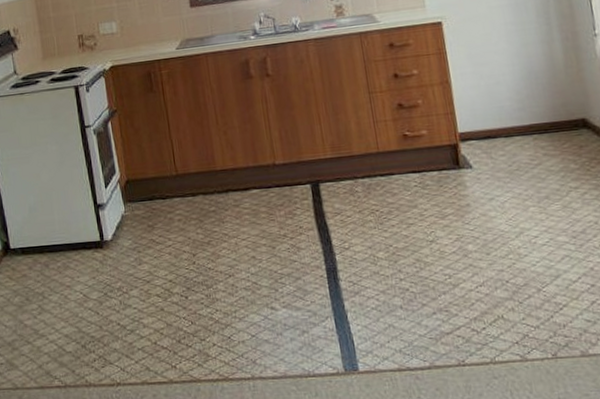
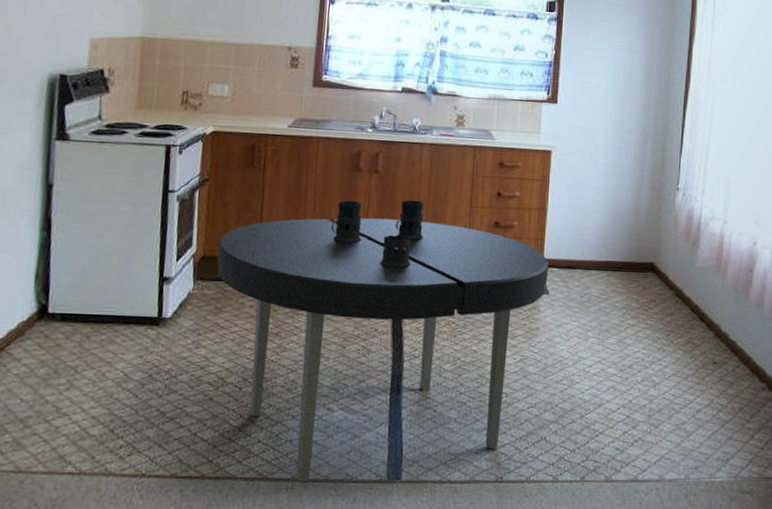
dining table: none [137,96,468,380] -> present [216,199,549,482]

